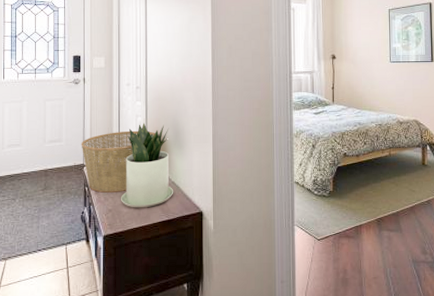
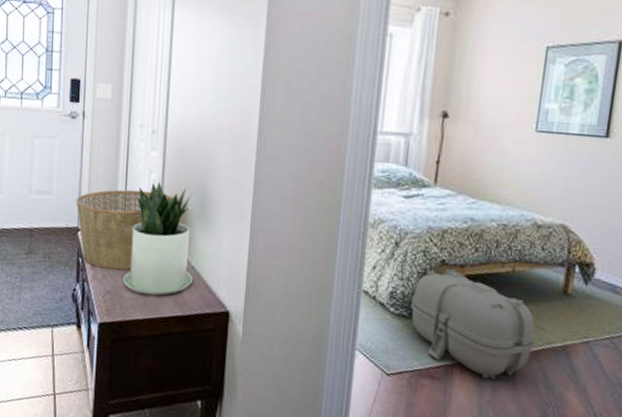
hardshell case: none [328,158,410,232] -> present [411,268,535,380]

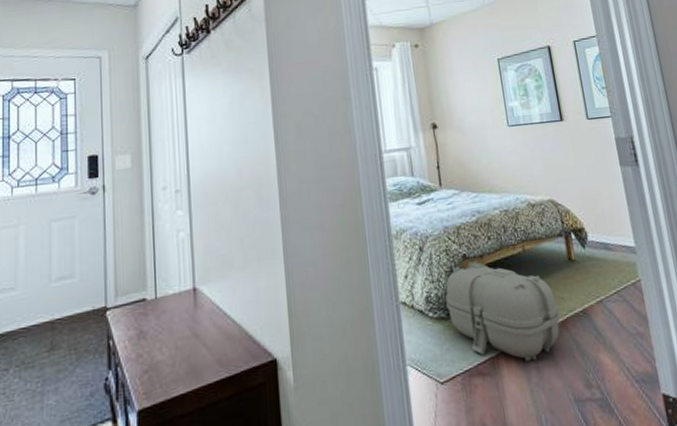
basket: present [75,189,174,271] -> none [101,250,205,347]
planter: present [122,182,193,296] -> none [159,239,235,365]

